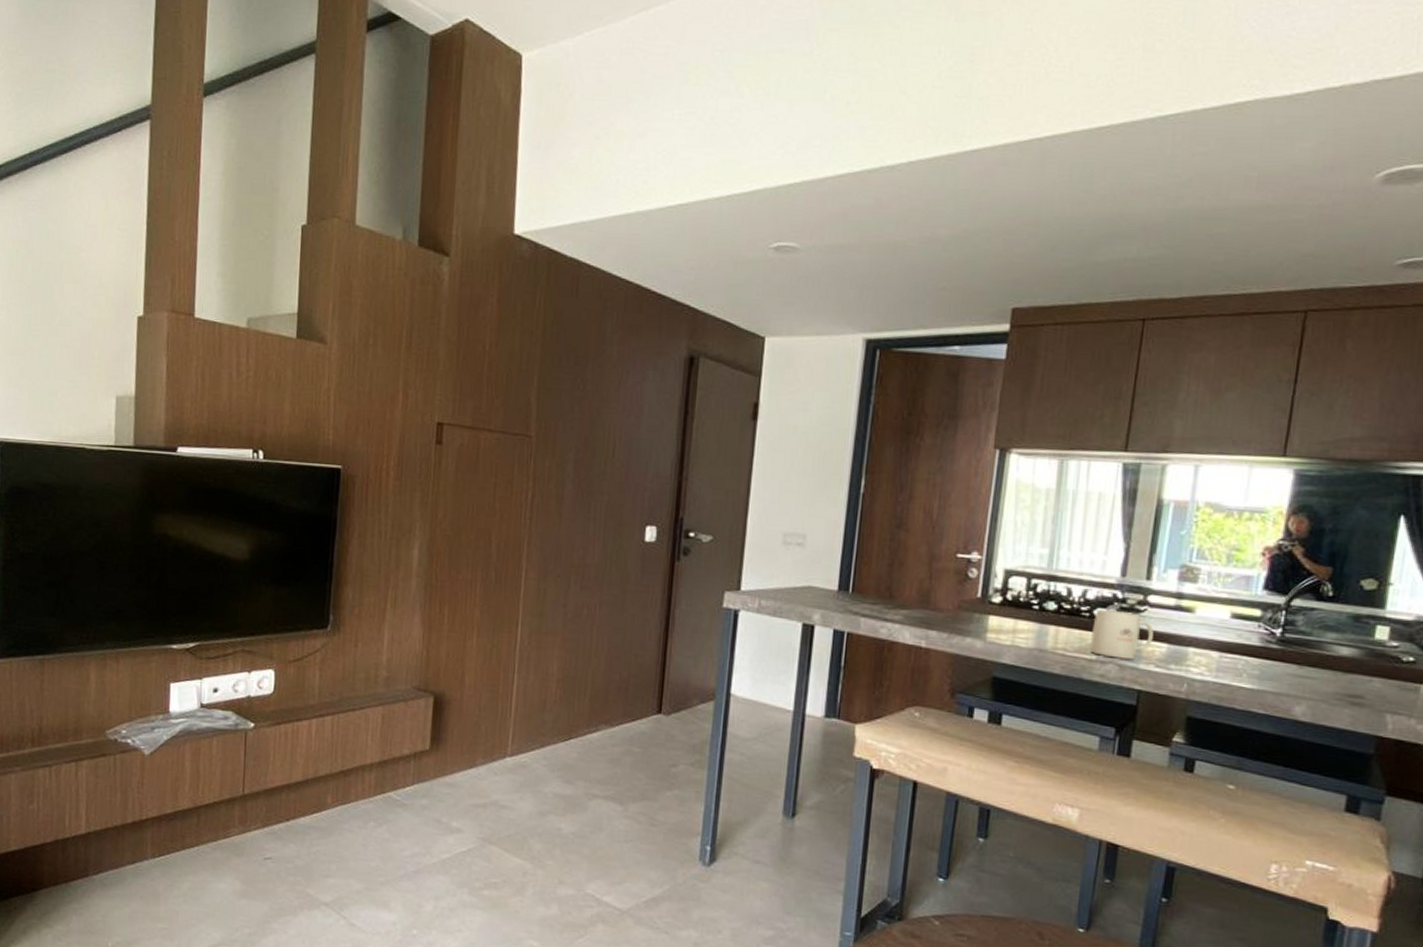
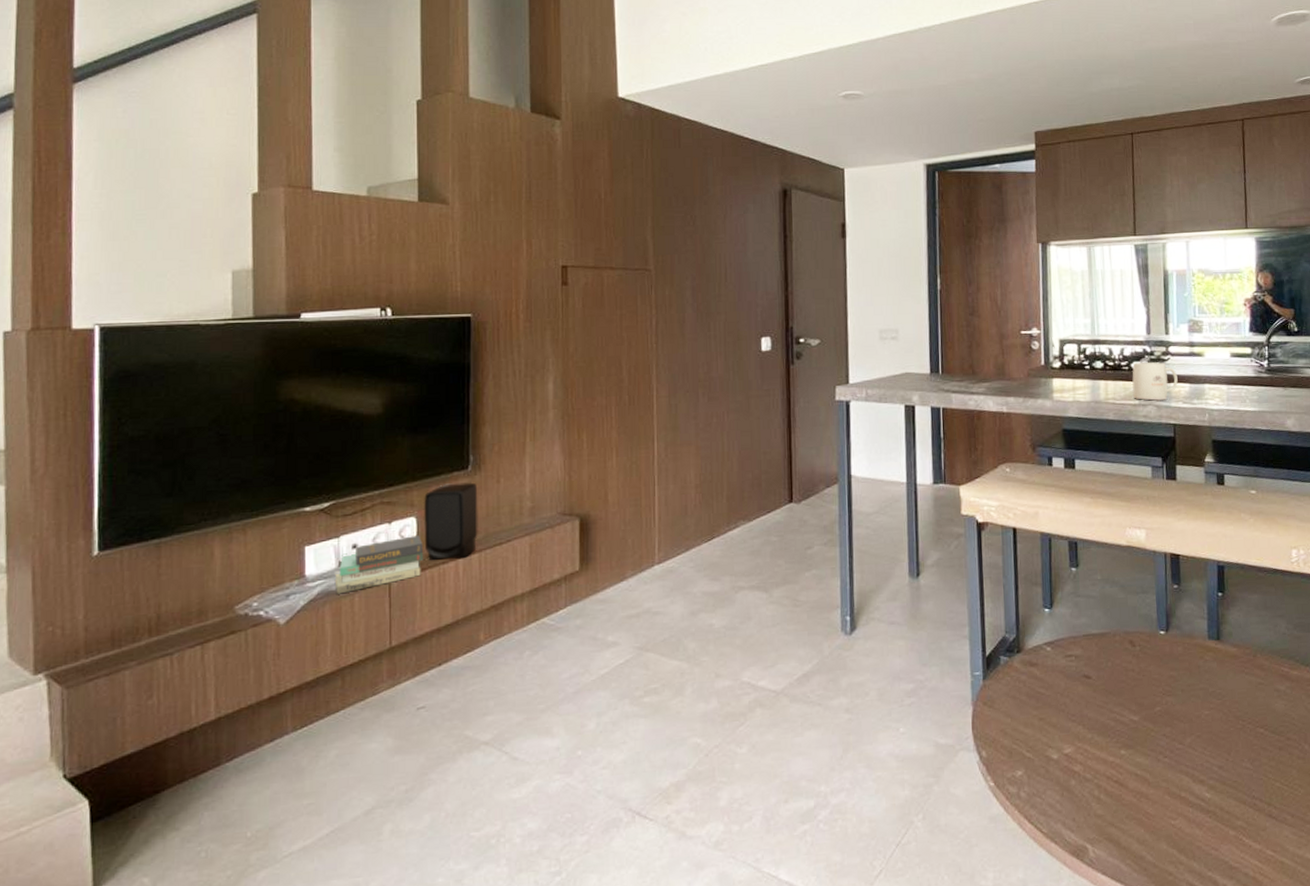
books: none [195,688,280,735] -> present [334,535,424,594]
speaker: none [280,640,336,719] -> present [423,482,478,560]

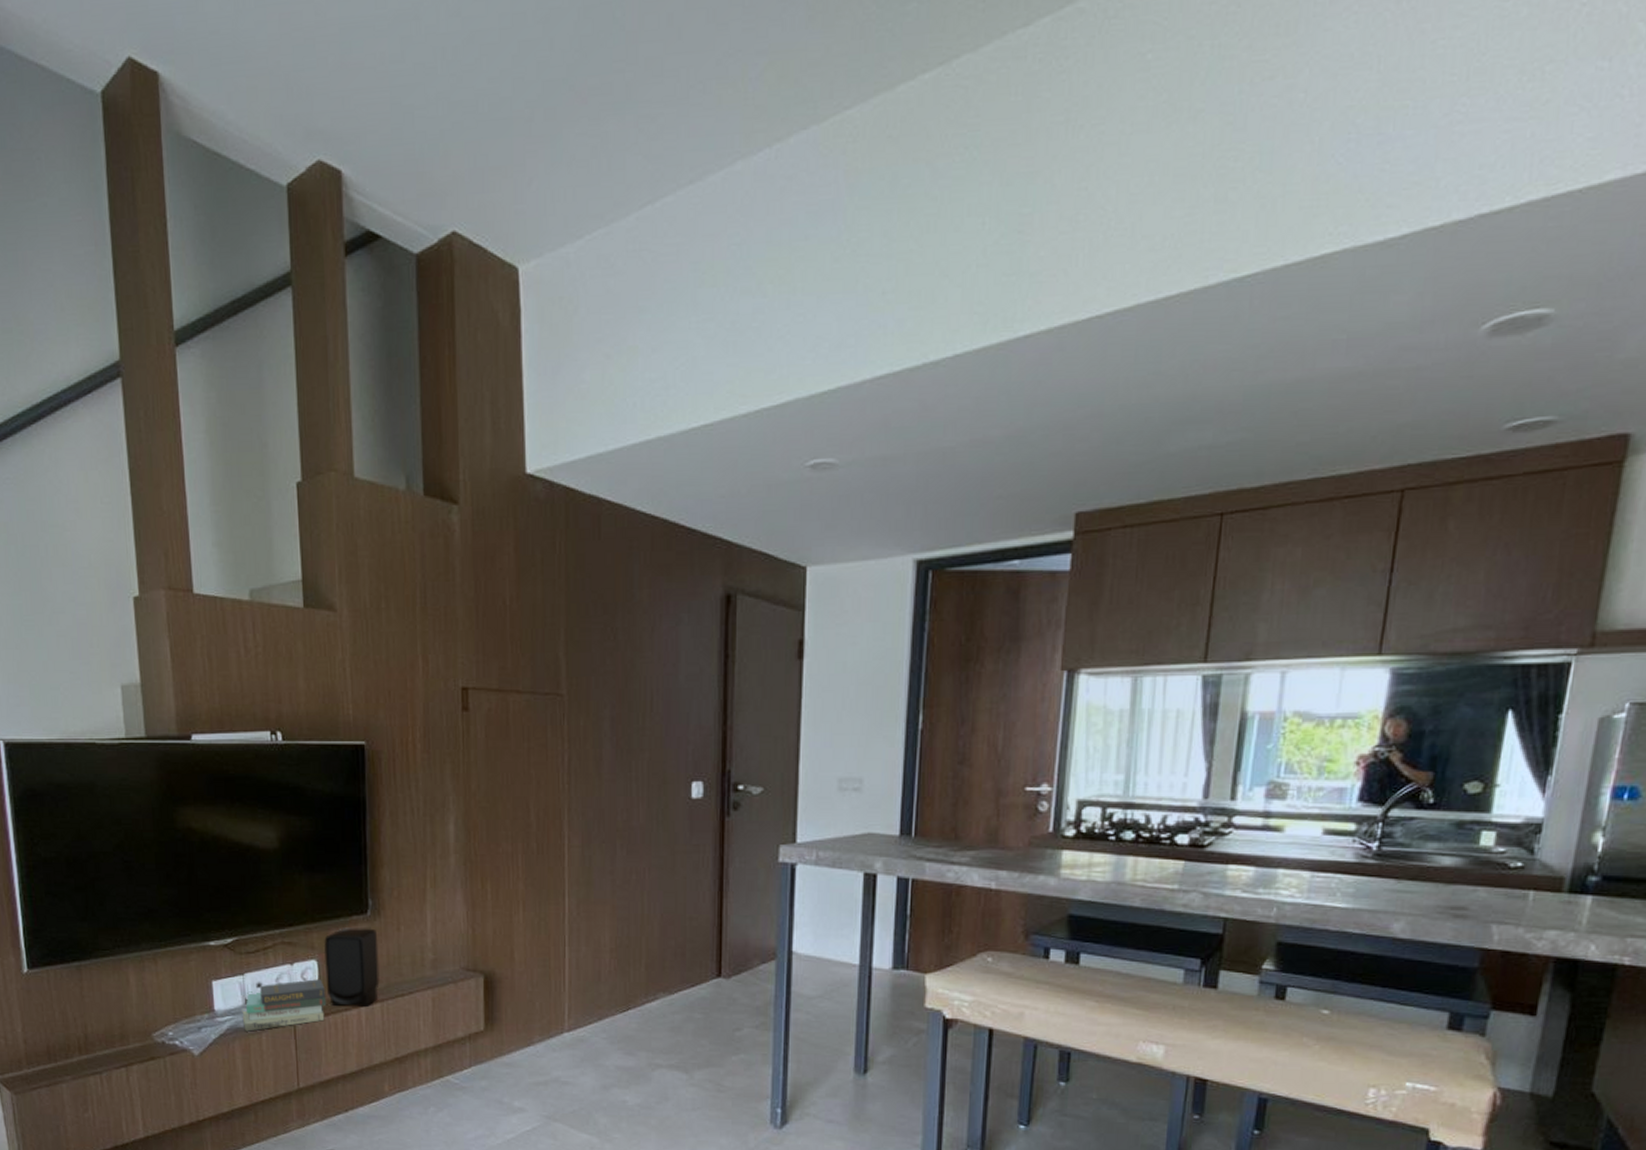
mug: present [1132,362,1178,401] -> none [1172,835,1240,886]

